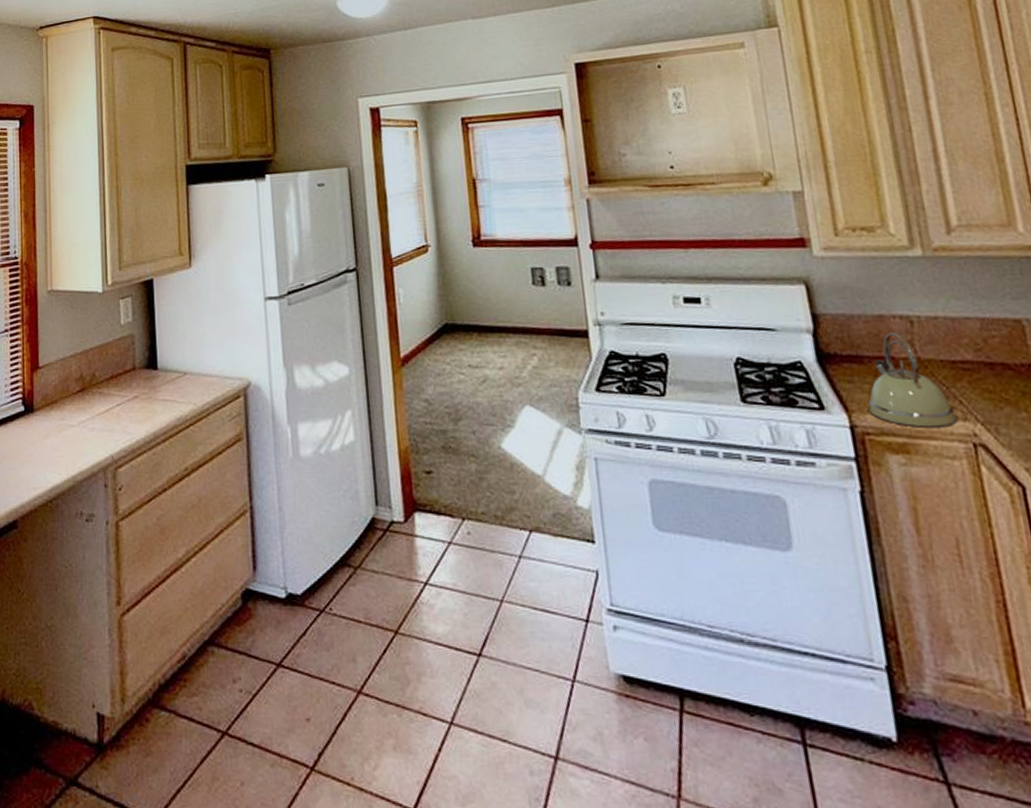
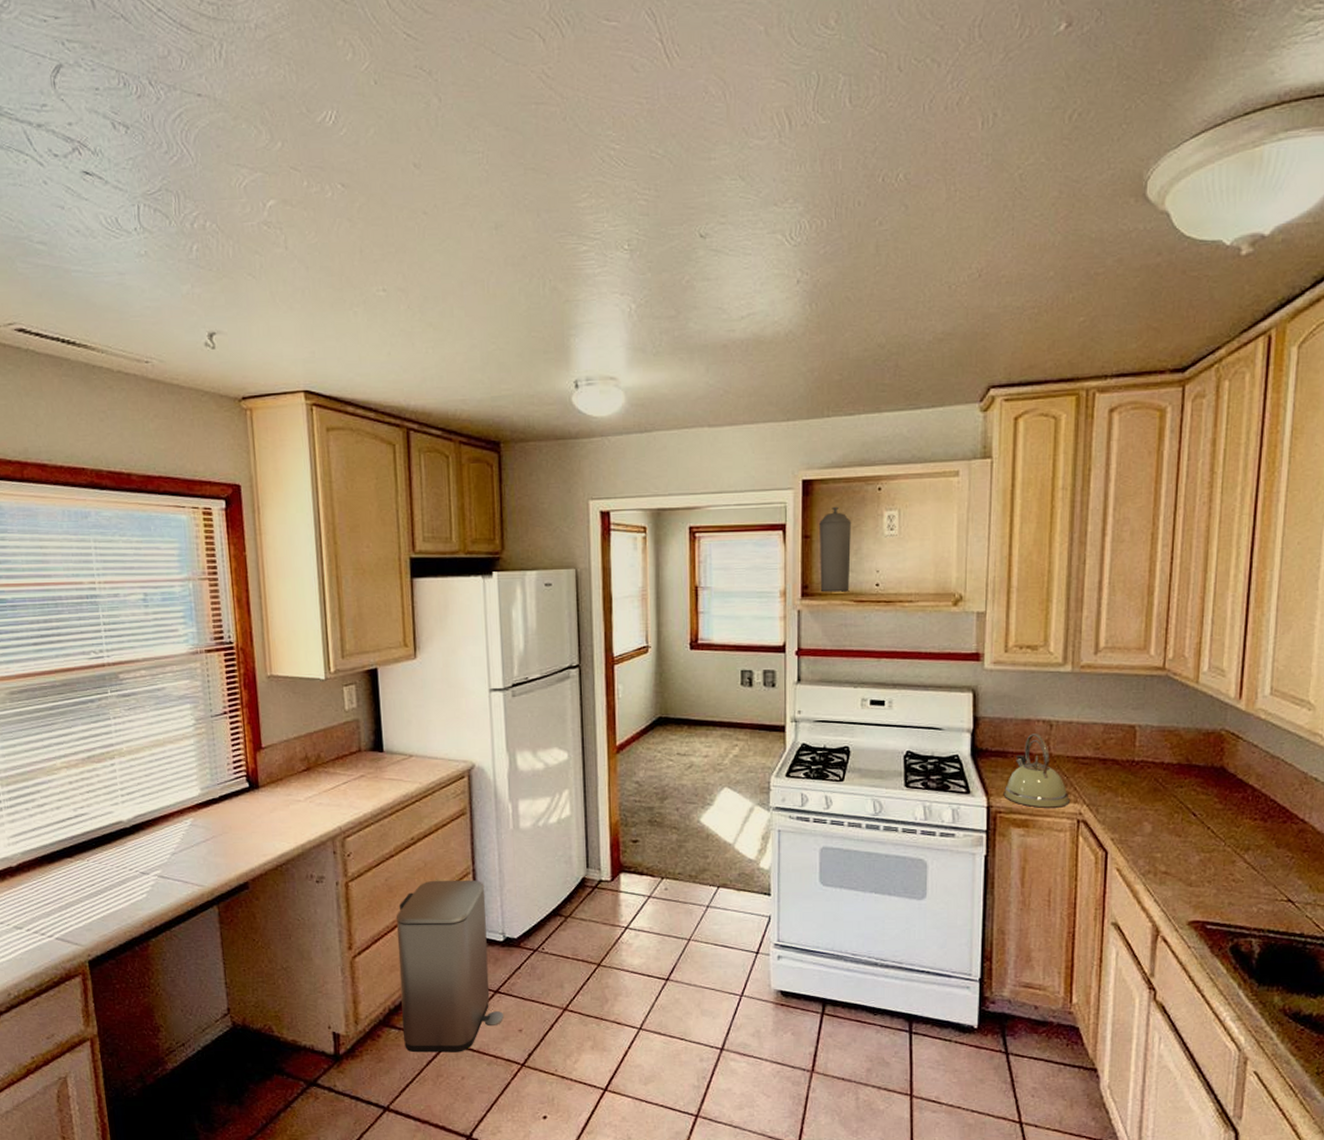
pedal bin: none [168,519,288,747] -> present [396,880,504,1053]
canister: none [598,87,641,179] -> present [819,506,851,592]

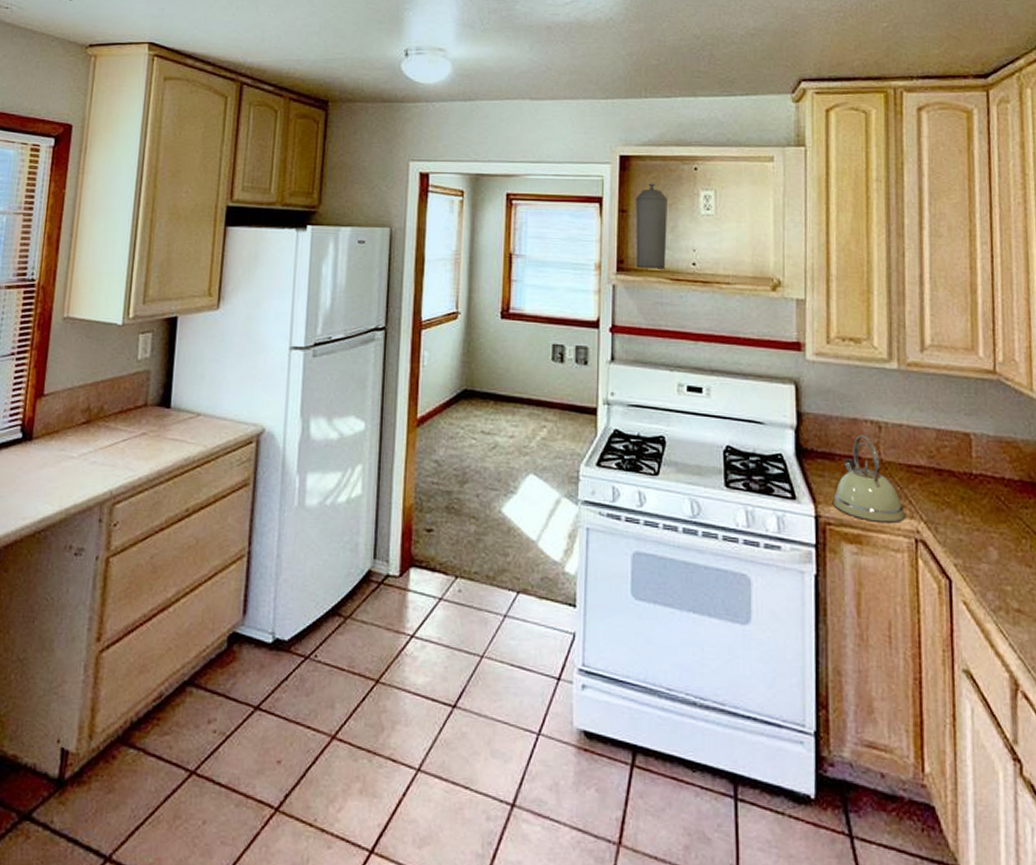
pedal bin: present [396,880,504,1053] -> none [141,561,262,786]

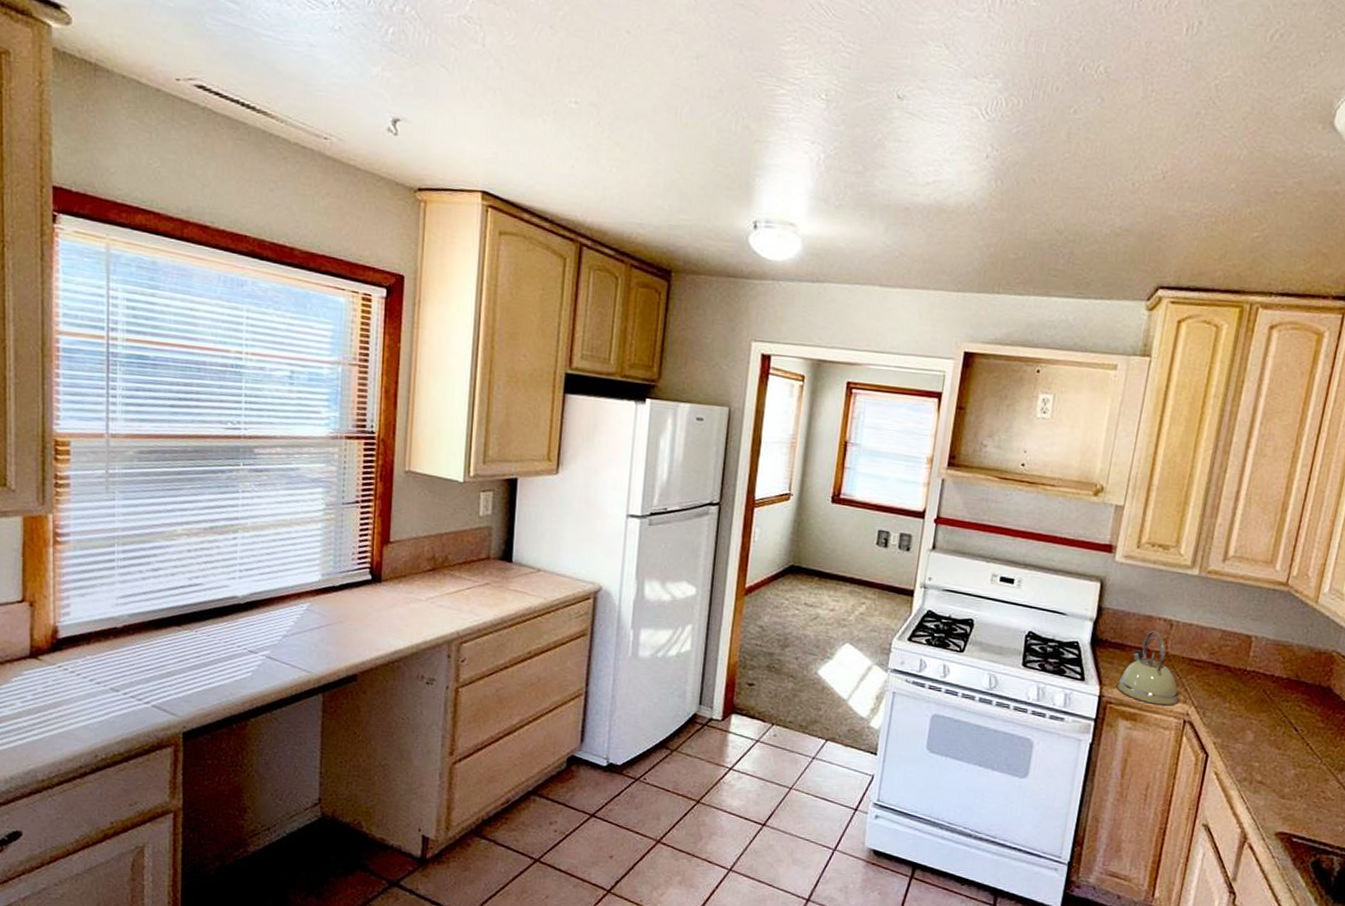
canister: present [636,183,667,269] -> none [968,382,1006,468]

